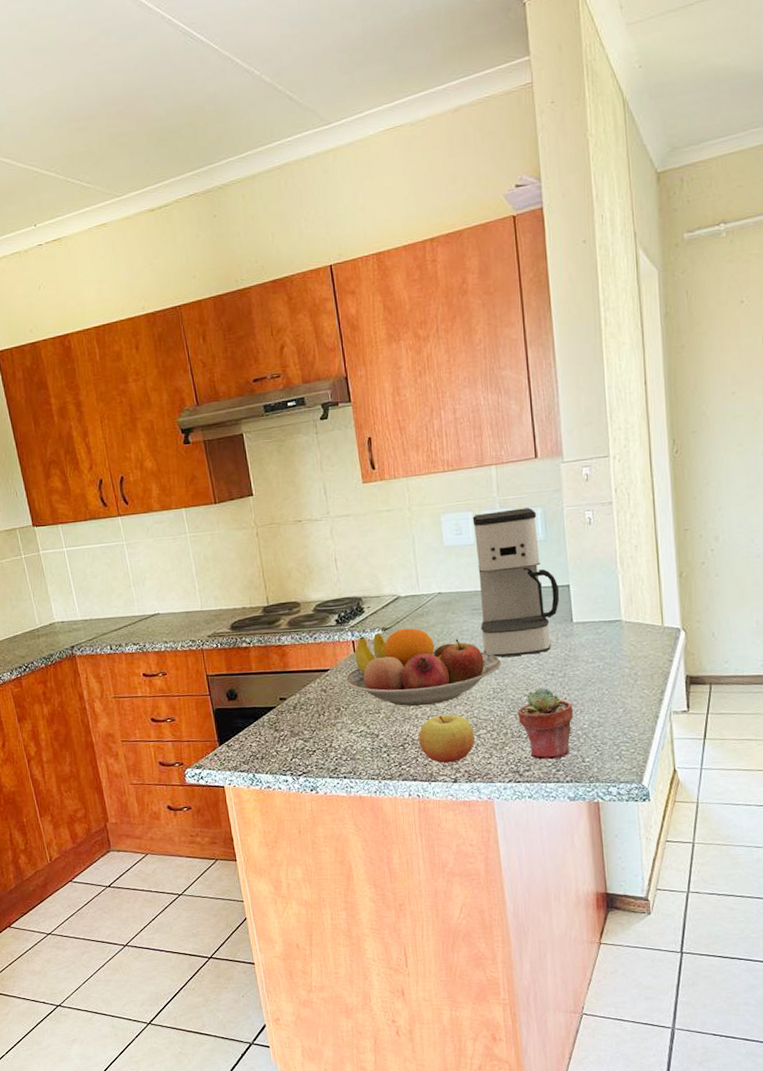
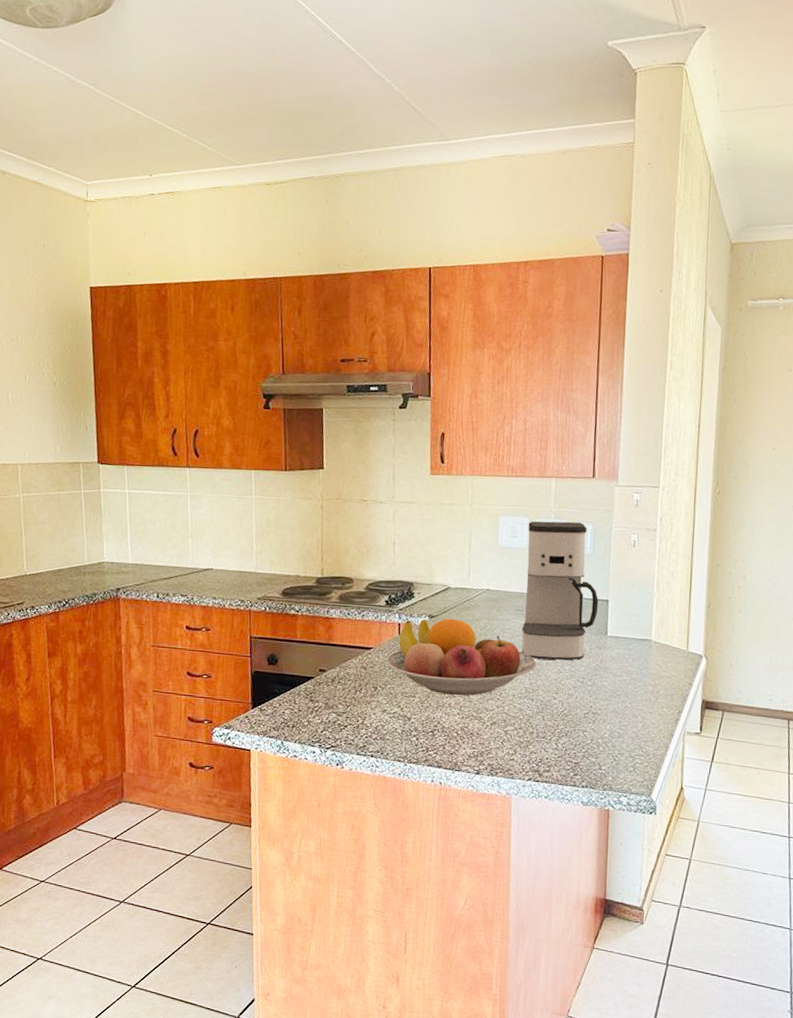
apple: present [418,715,475,763] -> none [448,707,502,755]
potted succulent: present [517,688,573,760] -> none [545,693,597,763]

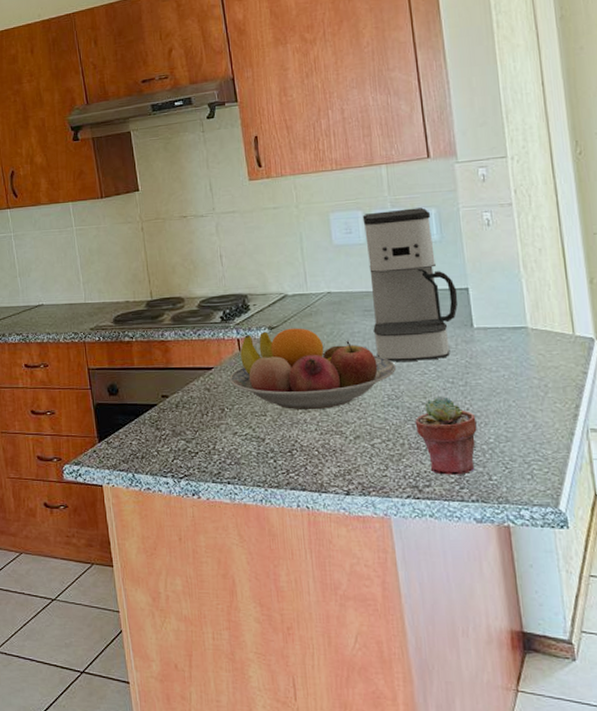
potted succulent: none [545,693,597,763] -> present [415,397,477,475]

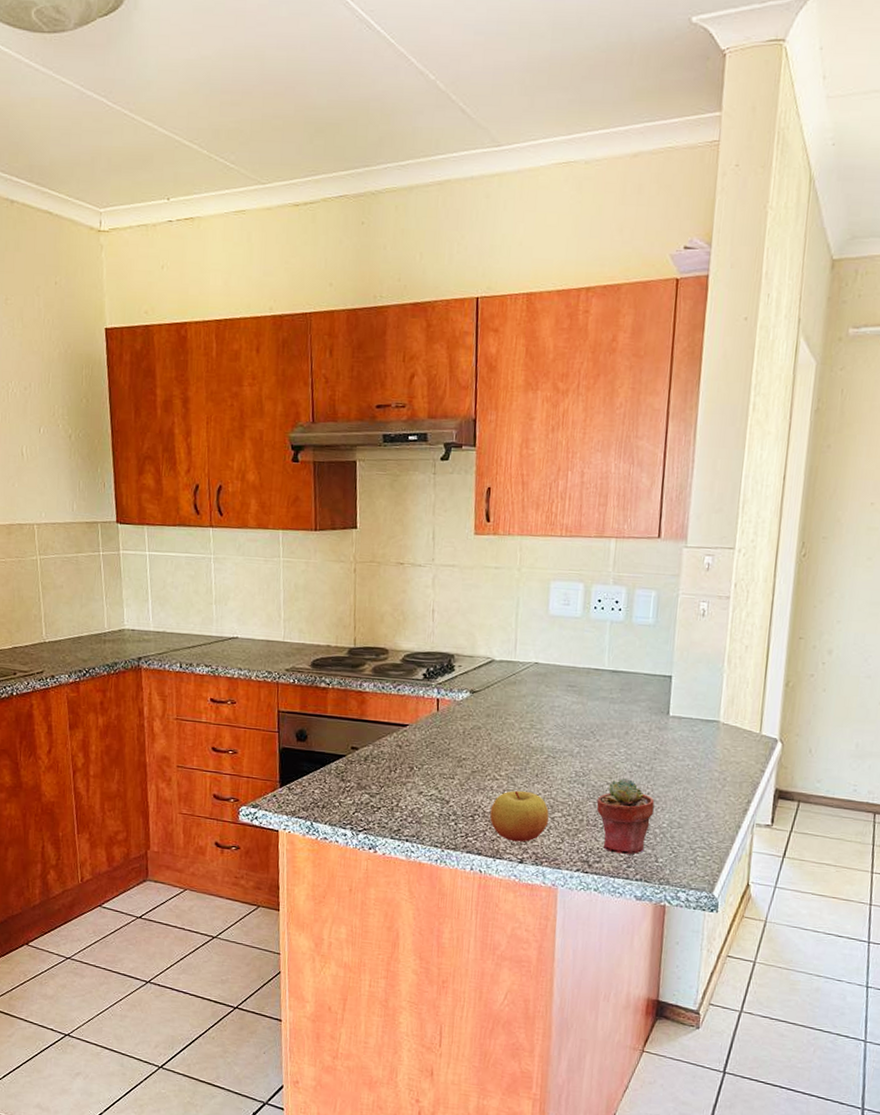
fruit bowl: present [229,328,397,411] -> none [423,694,589,779]
apple: none [307,421,368,473] -> present [490,791,549,842]
coffee maker: present [362,208,458,362] -> none [572,586,661,742]

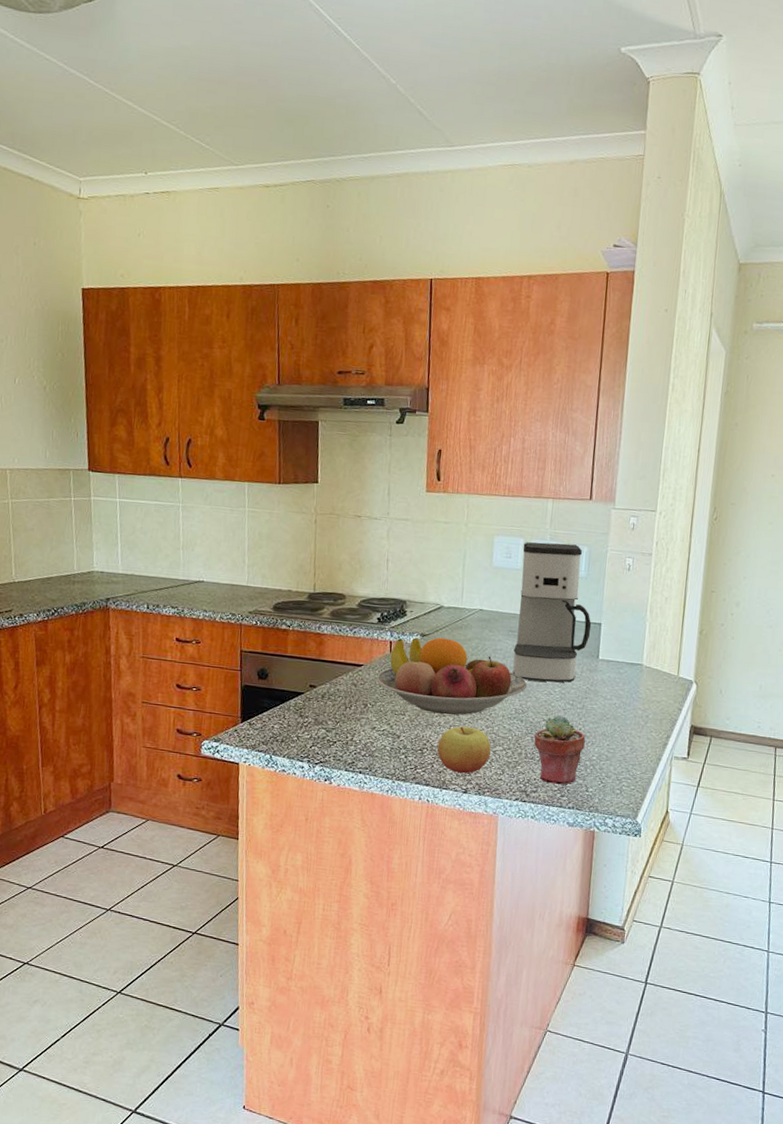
fruit bowl: none [423,694,589,779] -> present [376,637,528,715]
coffee maker: none [572,586,661,742] -> present [512,542,592,683]

